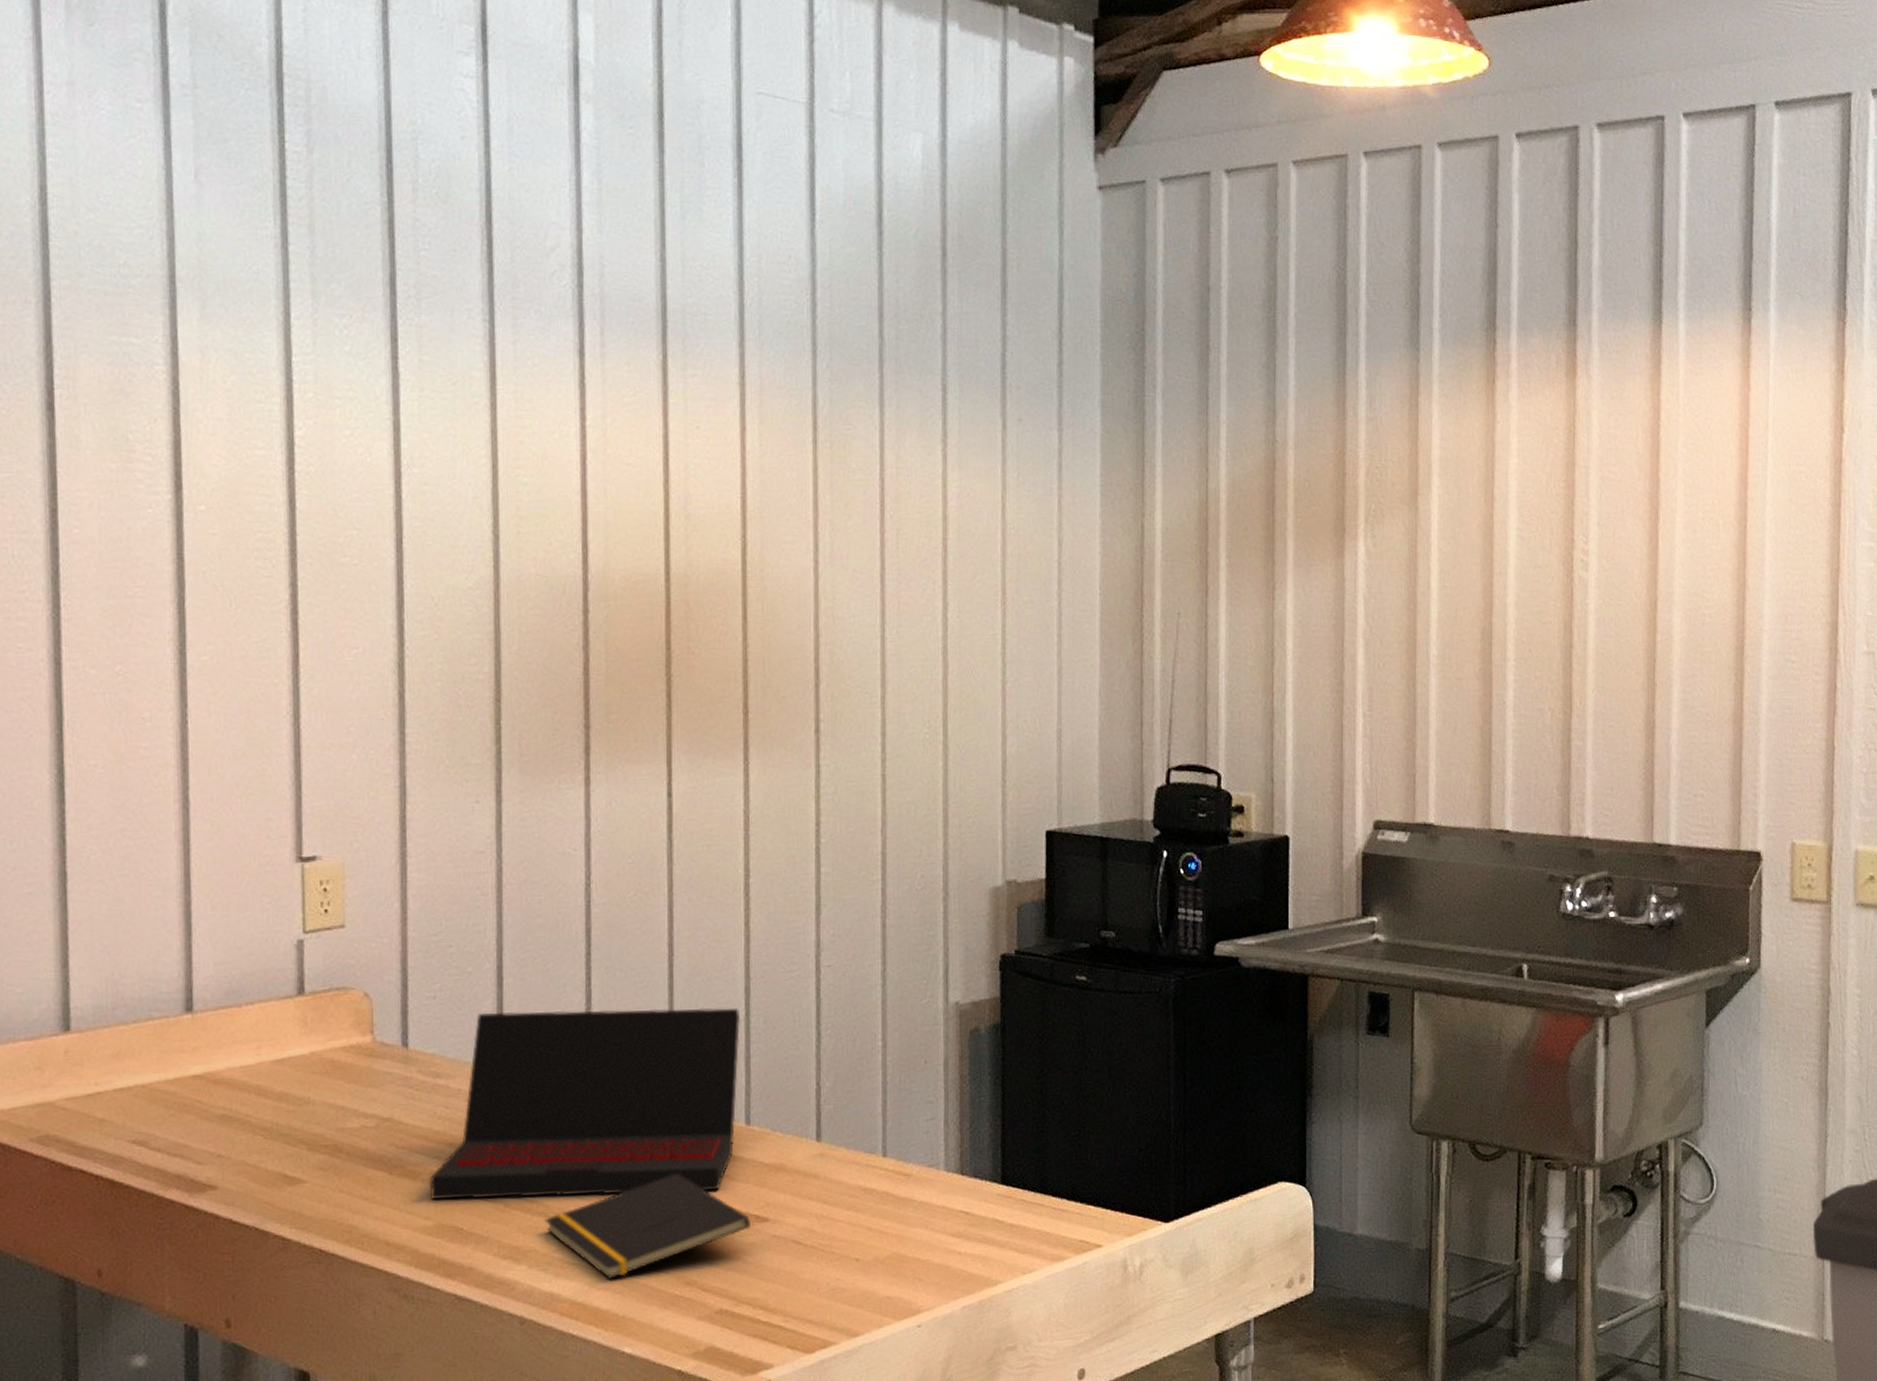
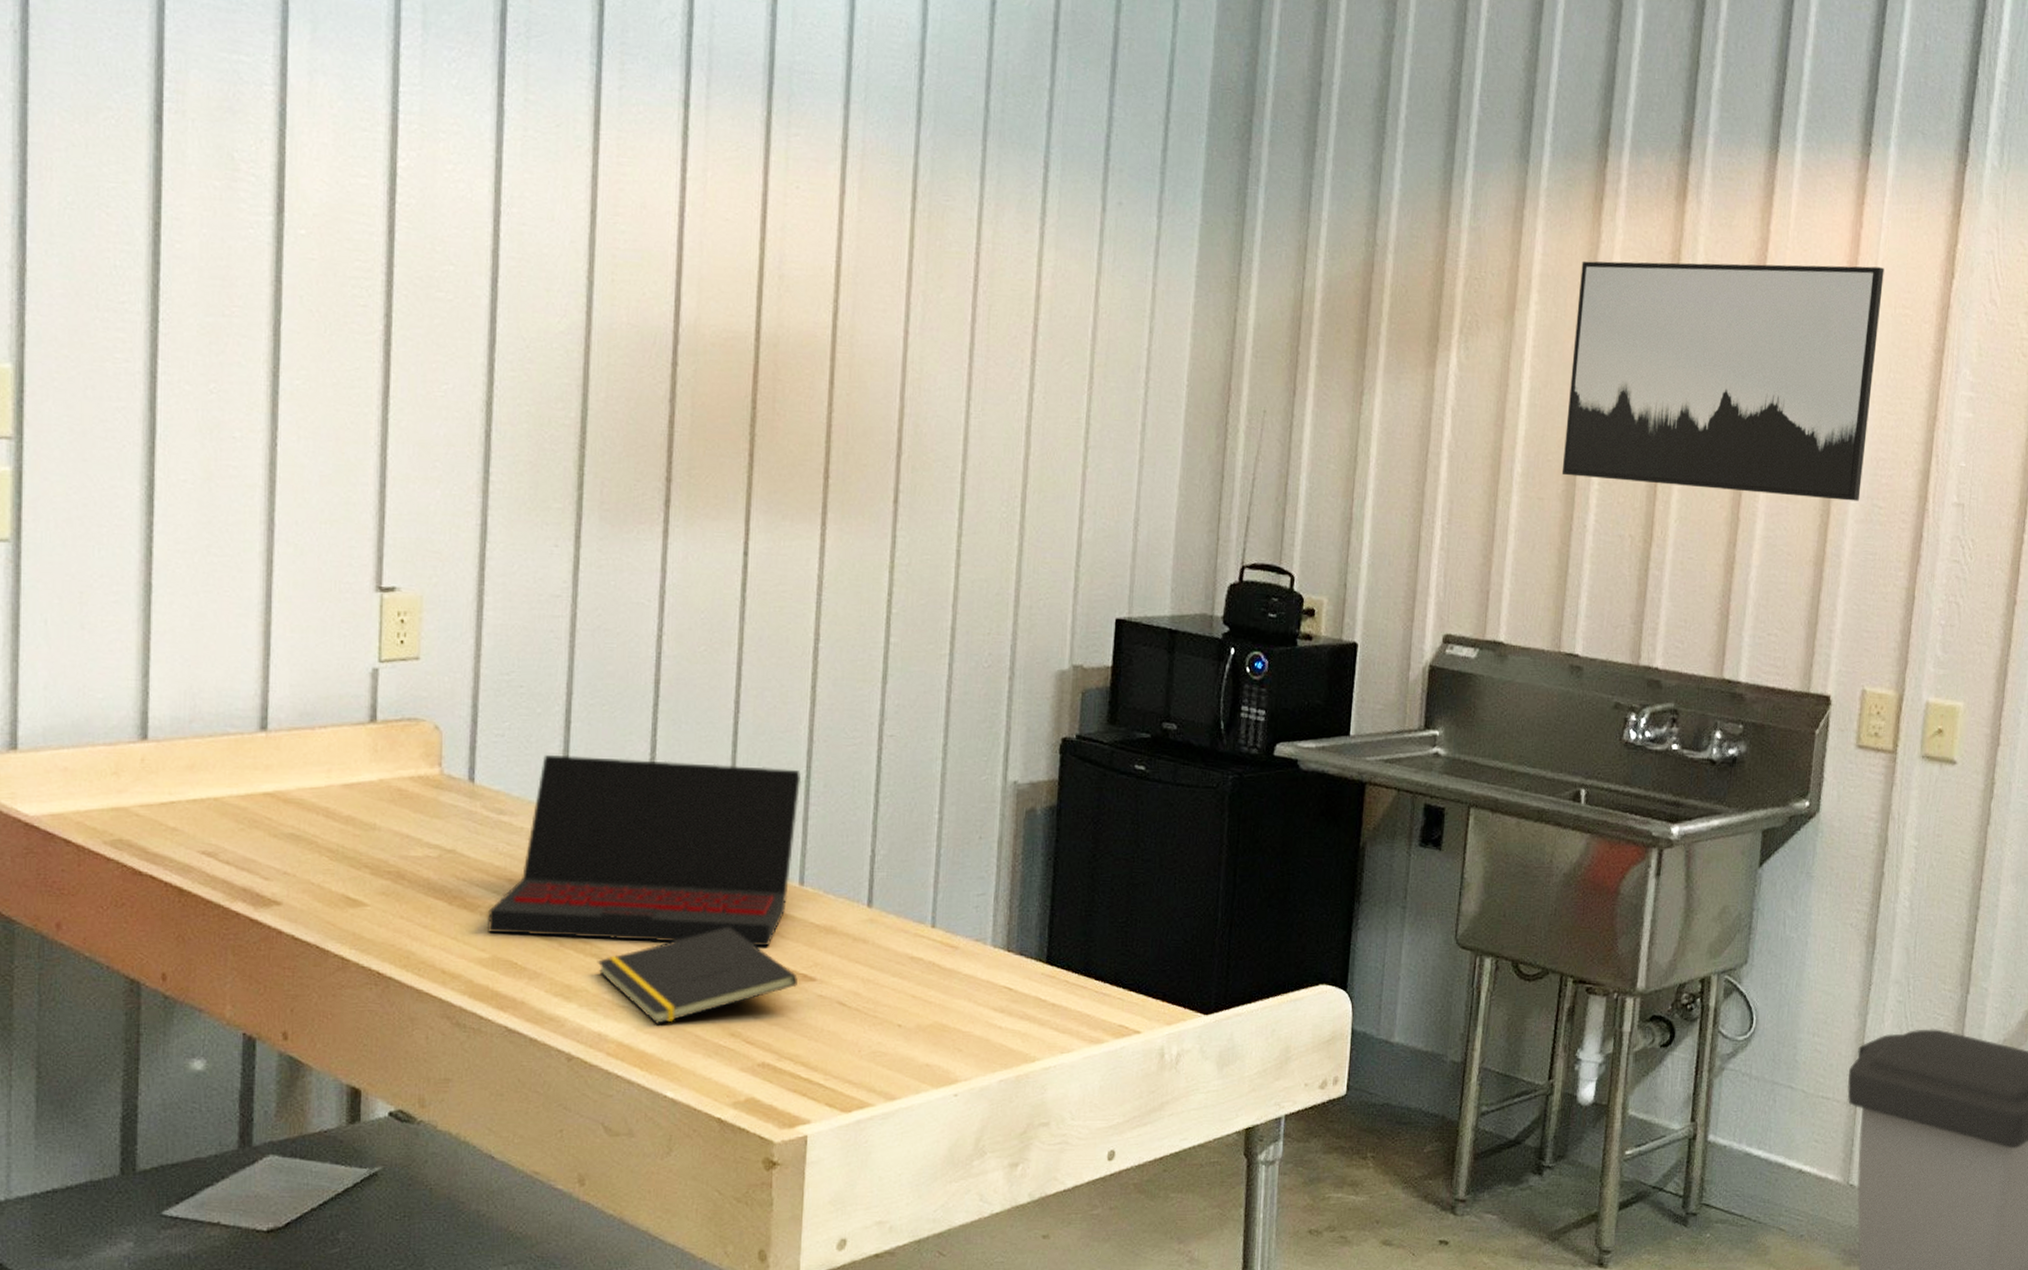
wall art: none [1477,427,1776,658] -> present [1561,261,1885,501]

